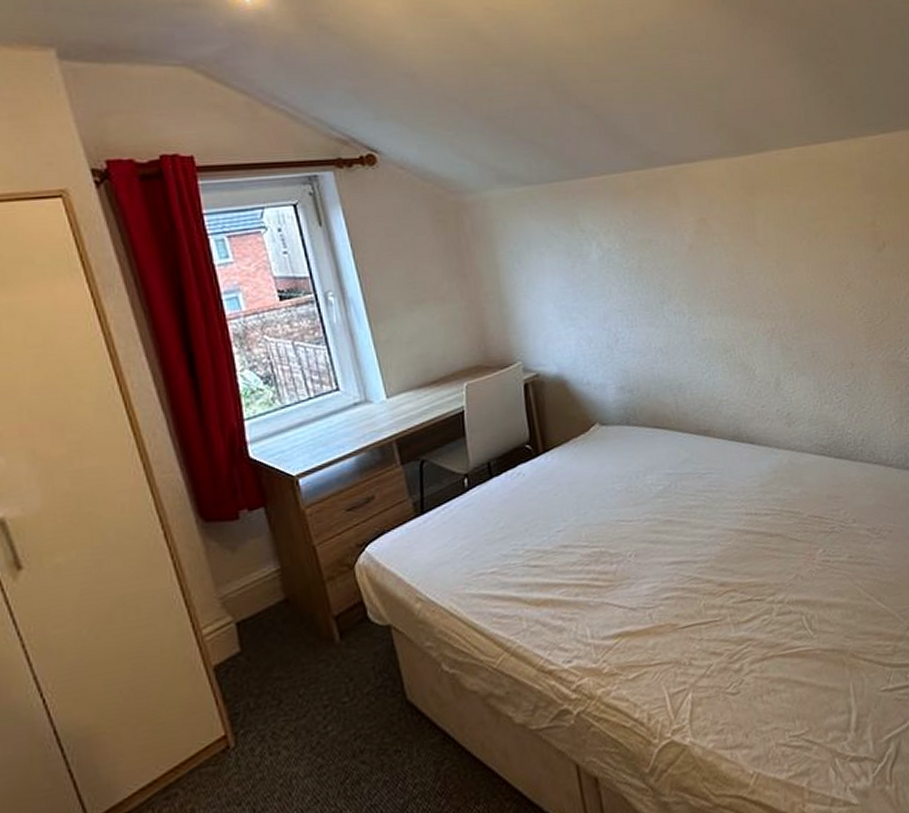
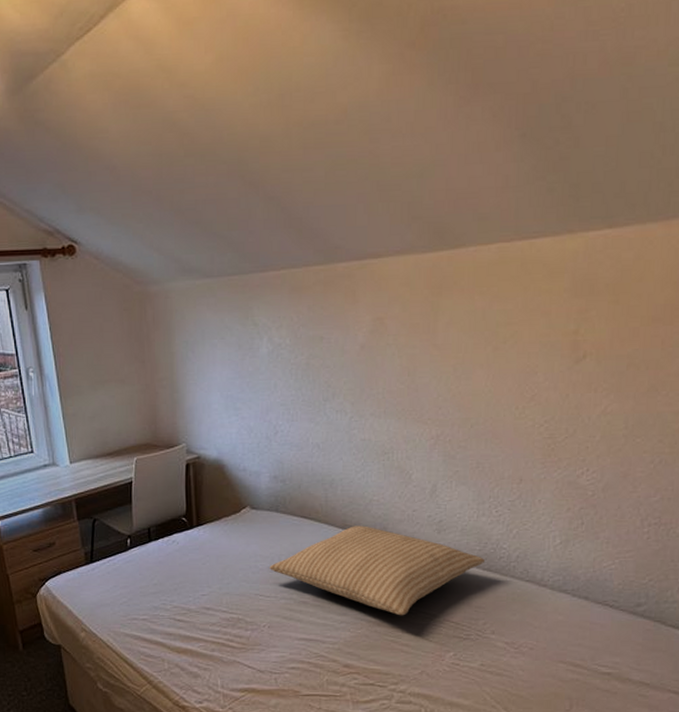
pillow: none [628,428,836,519] -> present [270,525,486,616]

